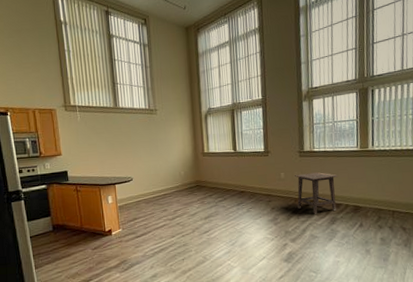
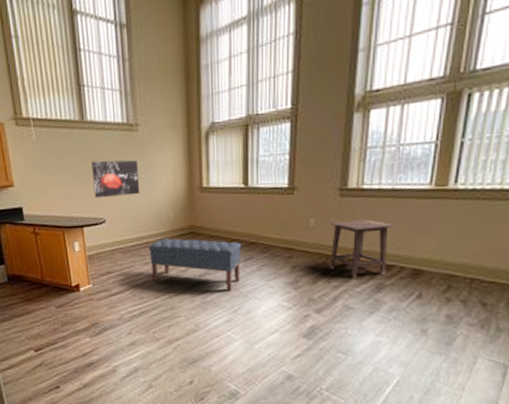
wall art: none [122,134,159,163] -> present [91,160,140,199]
bench: none [166,190,235,229] -> present [149,238,242,291]

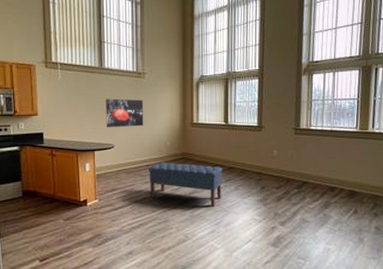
side table: present [329,220,396,278] -> none [289,152,335,197]

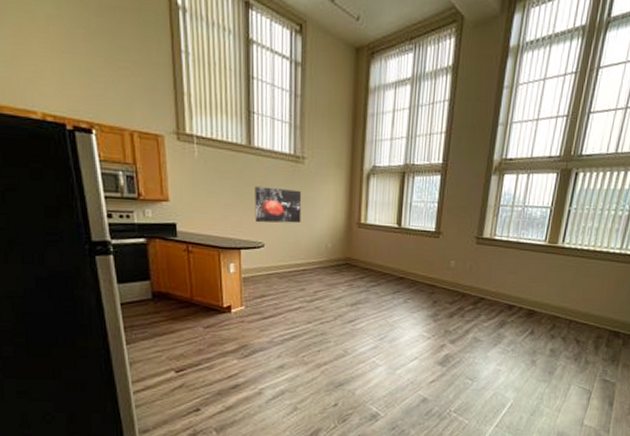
bench: present [149,162,223,206] -> none [305,267,392,320]

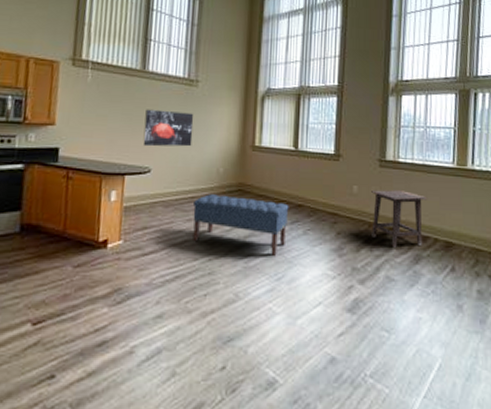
bench: none [305,267,392,320] -> present [193,194,289,256]
side table: none [464,264,518,314] -> present [371,190,428,248]

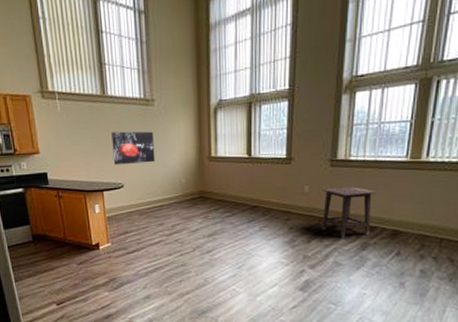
bench: present [193,194,289,256] -> none [163,202,246,249]

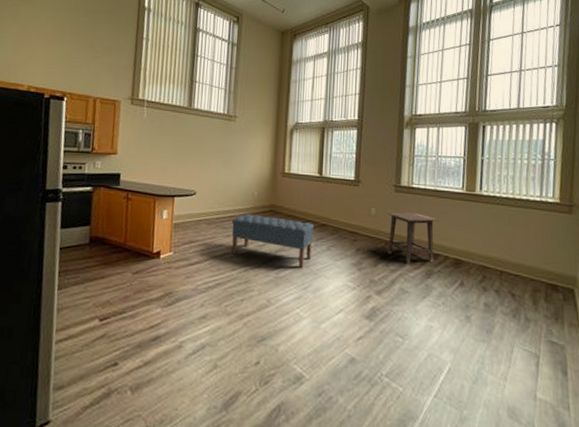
wall art: present [111,131,155,166] -> none [189,141,232,173]
bench: none [163,202,246,249] -> present [231,214,315,268]

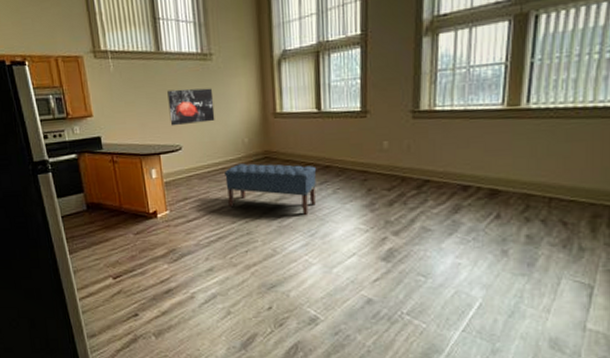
wall art: none [189,141,232,173] -> present [167,88,215,126]
side table: present [388,212,439,263] -> none [404,141,470,199]

